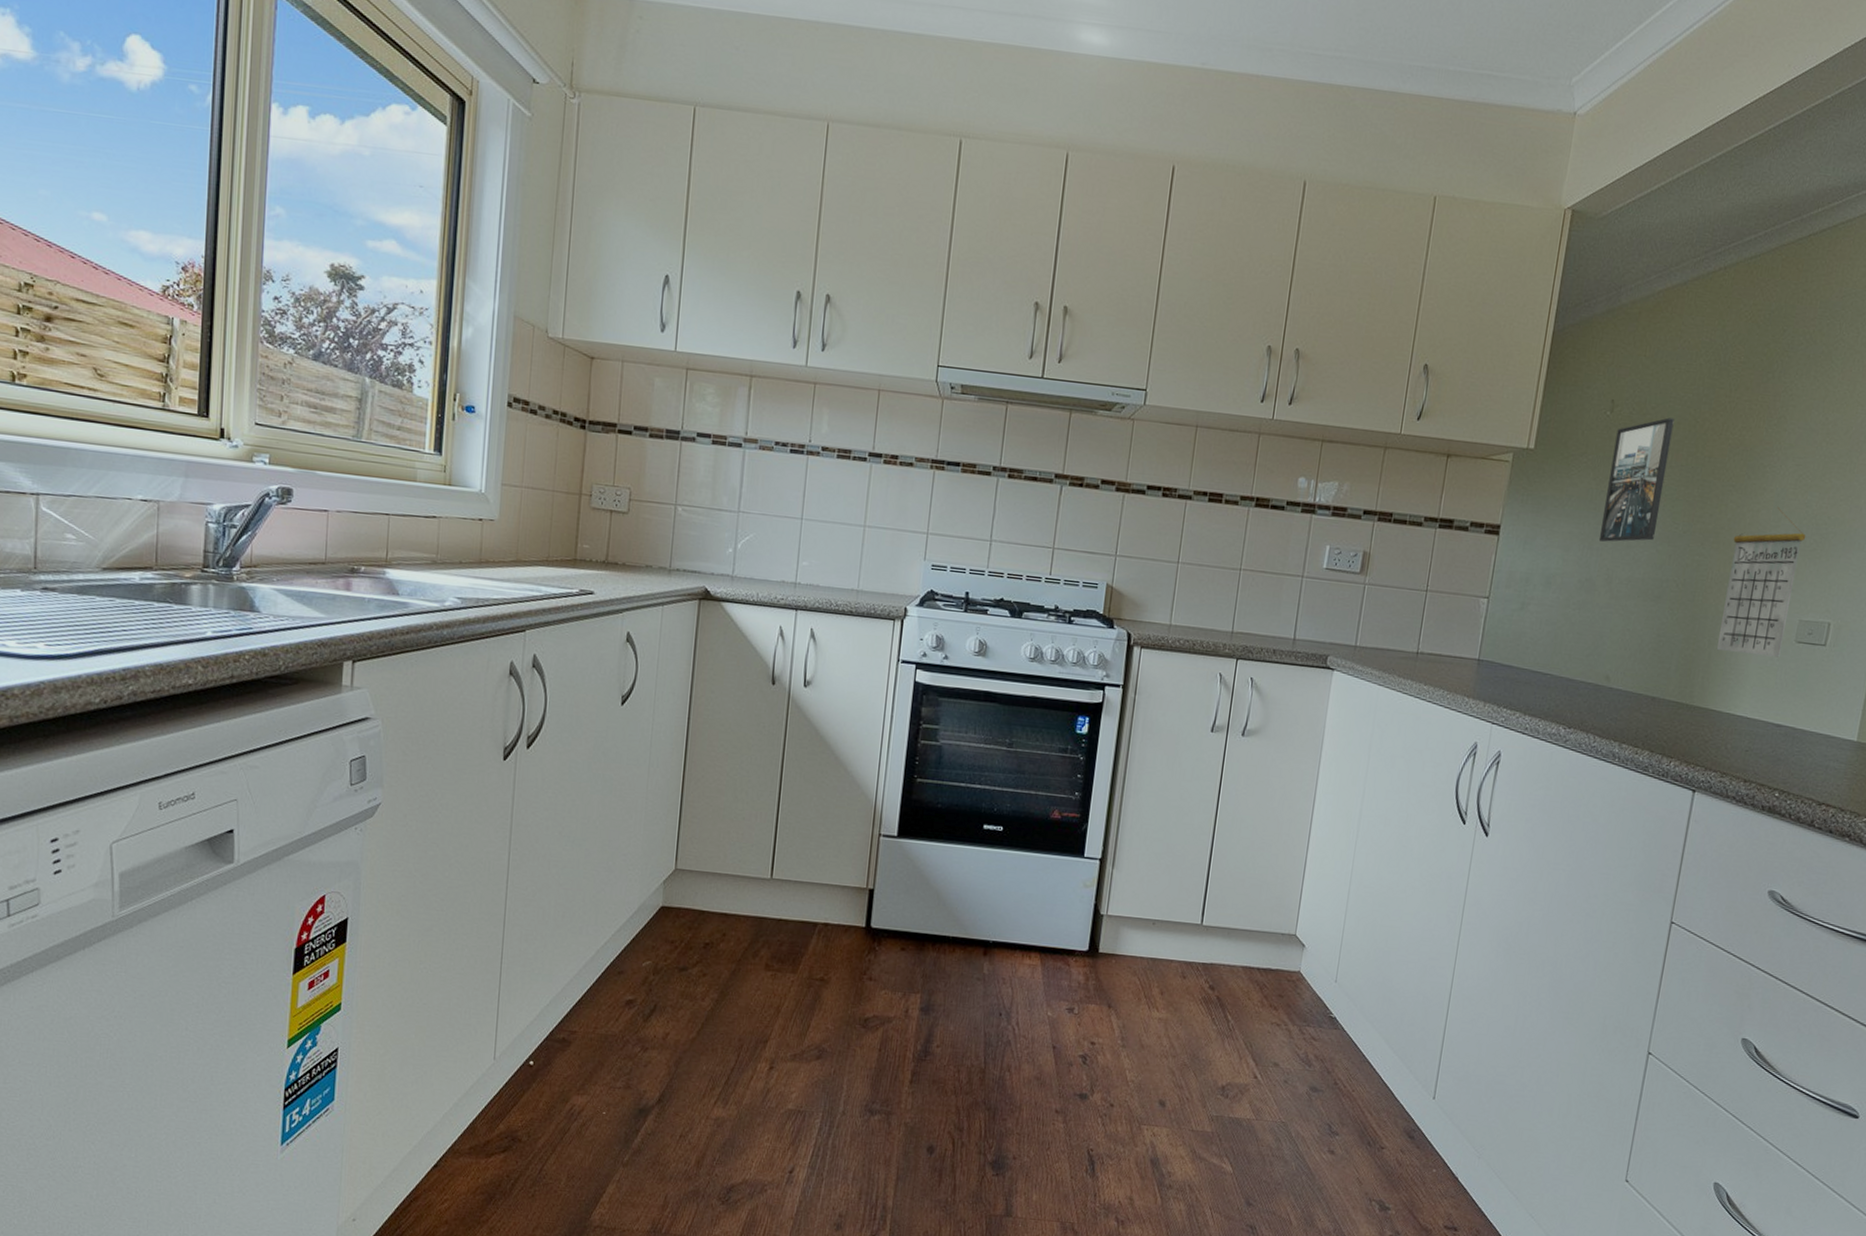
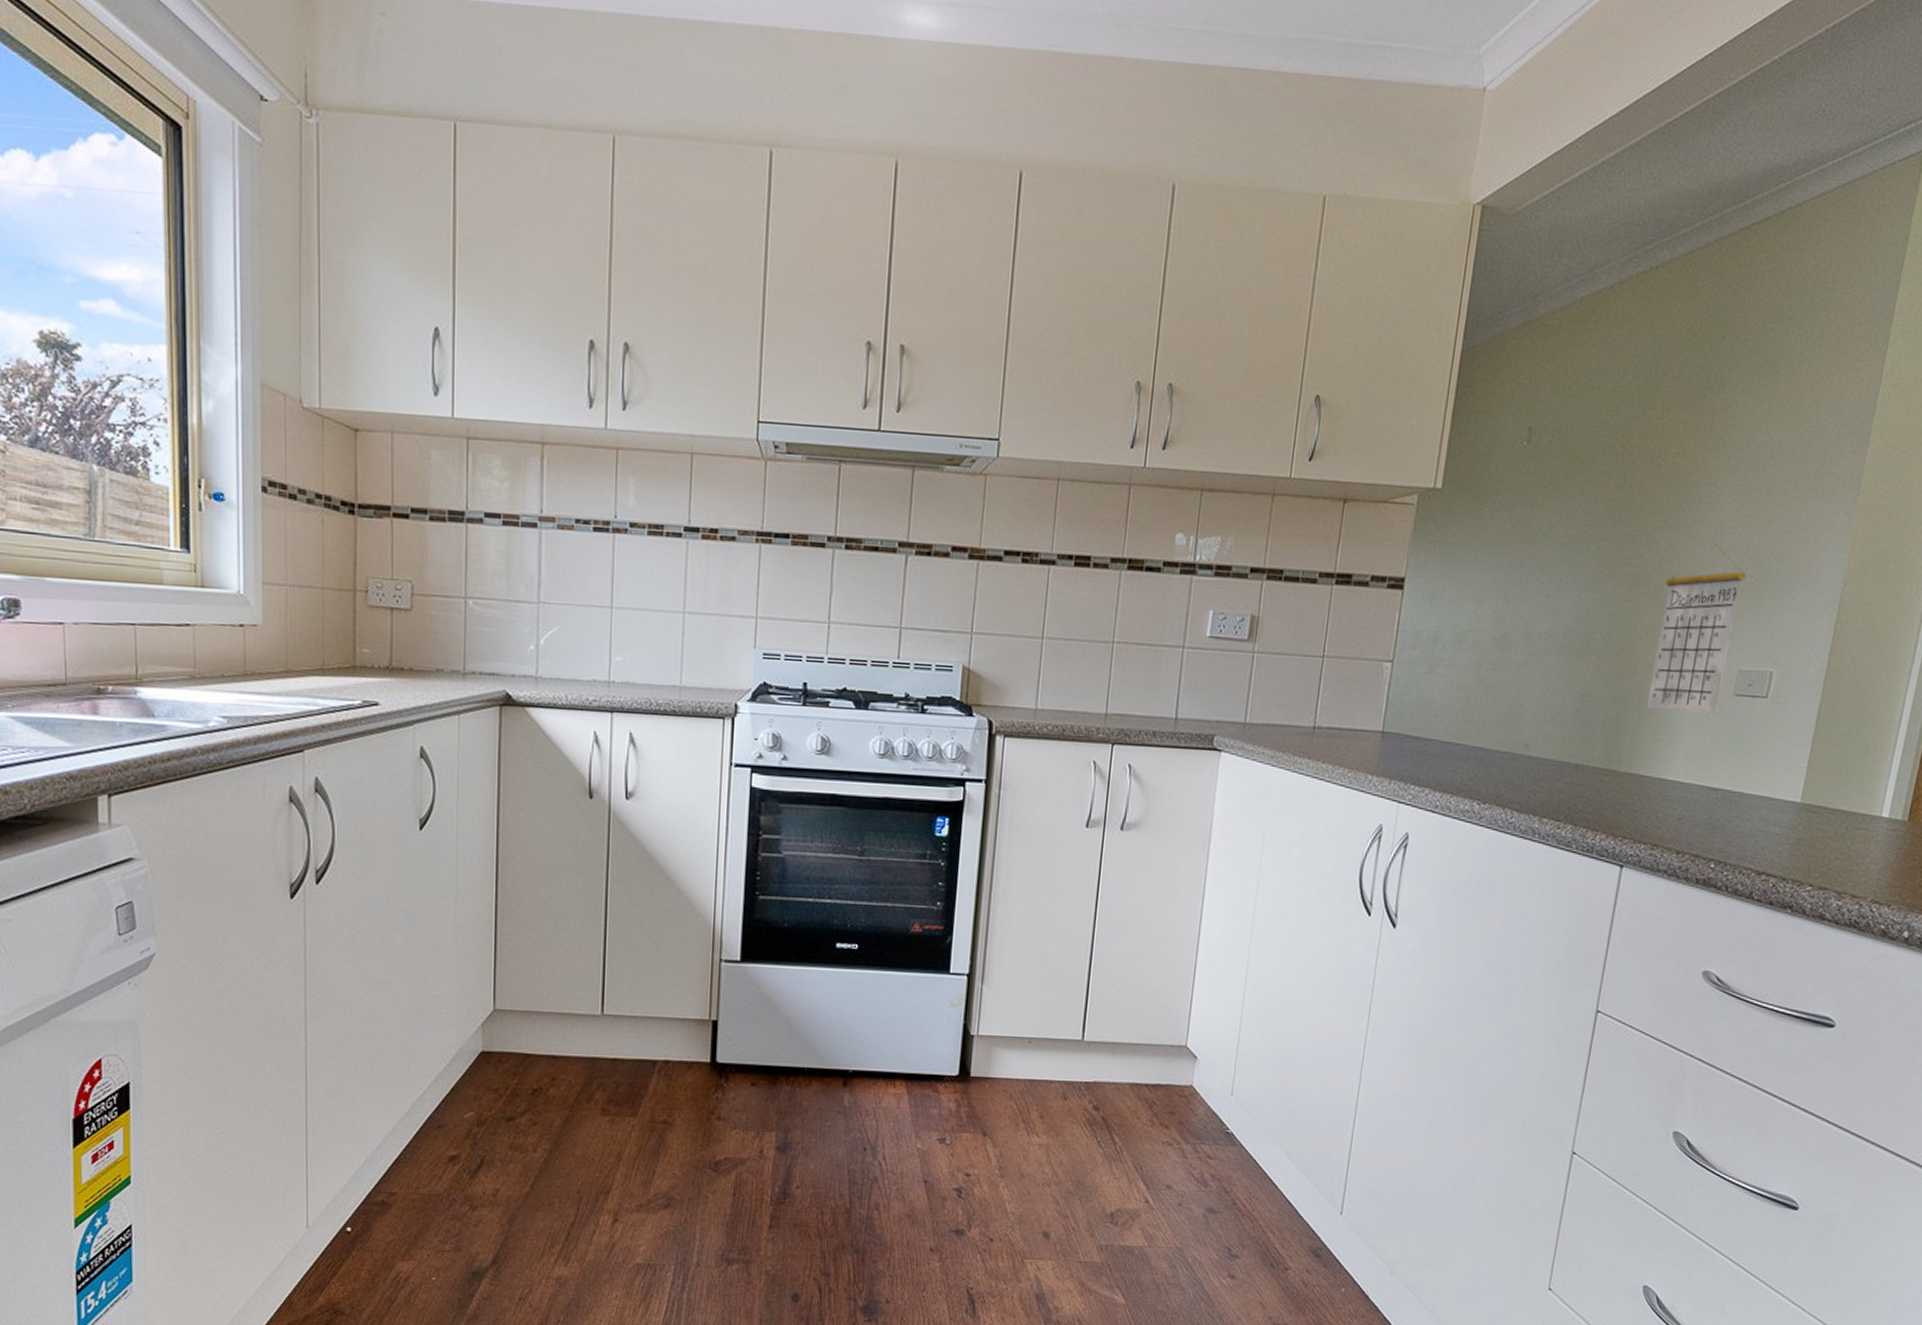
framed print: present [1598,417,1675,542] -> none [1515,445,1600,592]

